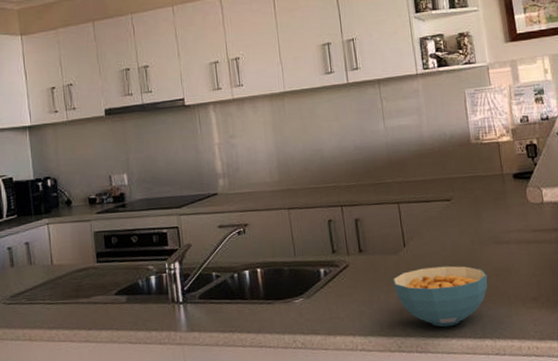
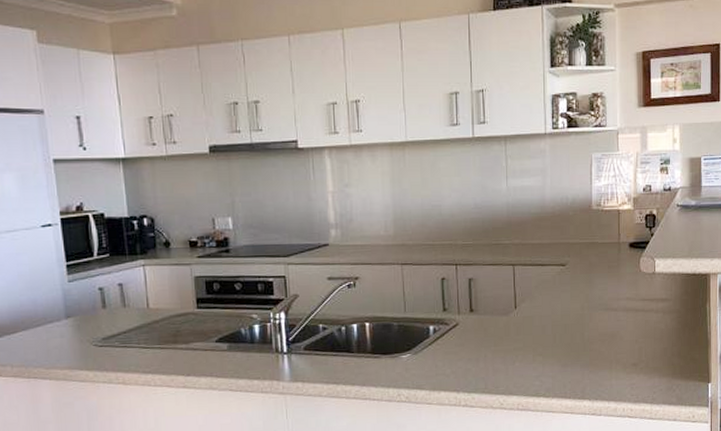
cereal bowl: present [393,266,488,328] -> none [501,329,593,388]

